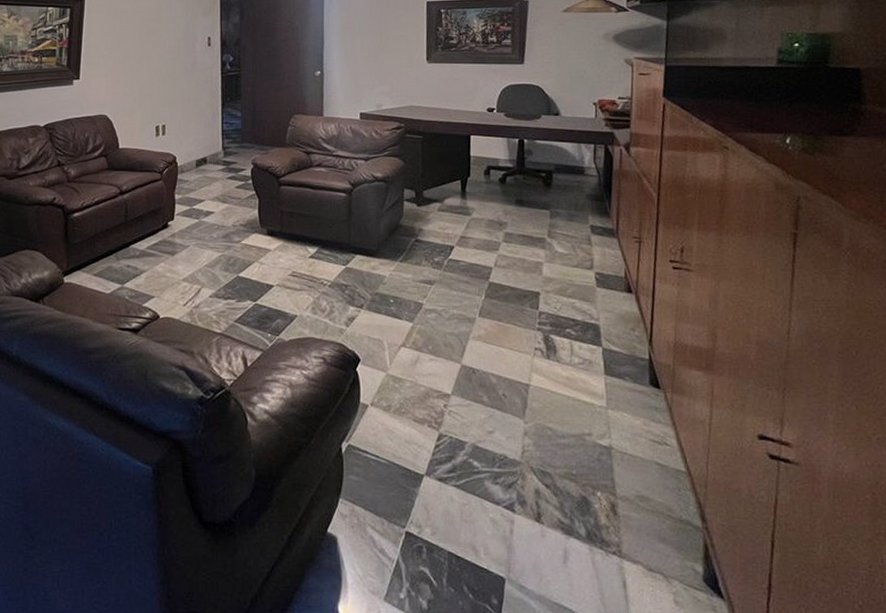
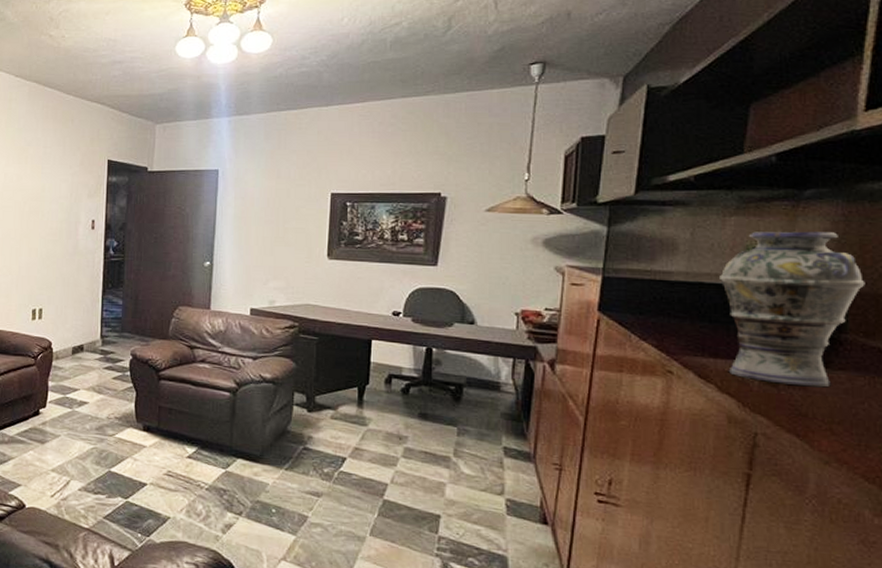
vase: none [761,16,878,153] -> present [720,231,865,388]

